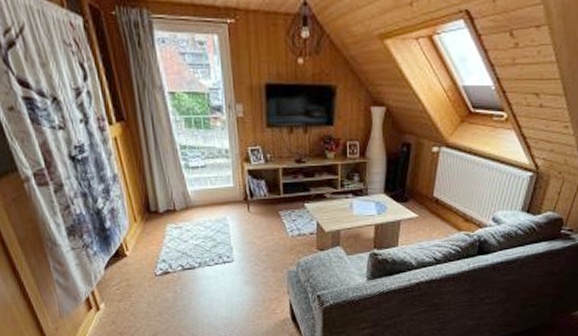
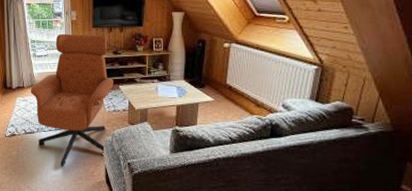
armchair: none [185,135,297,307] -> present [30,33,113,167]

